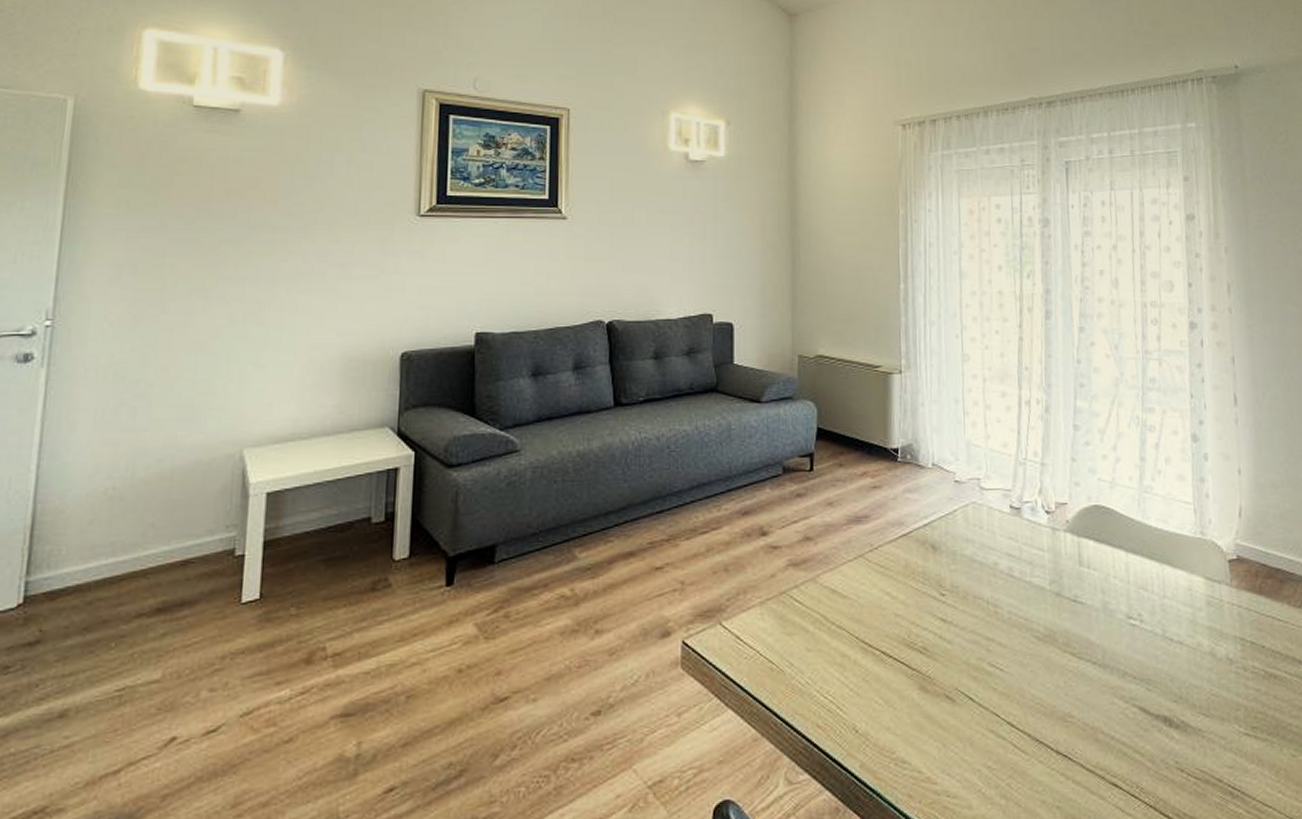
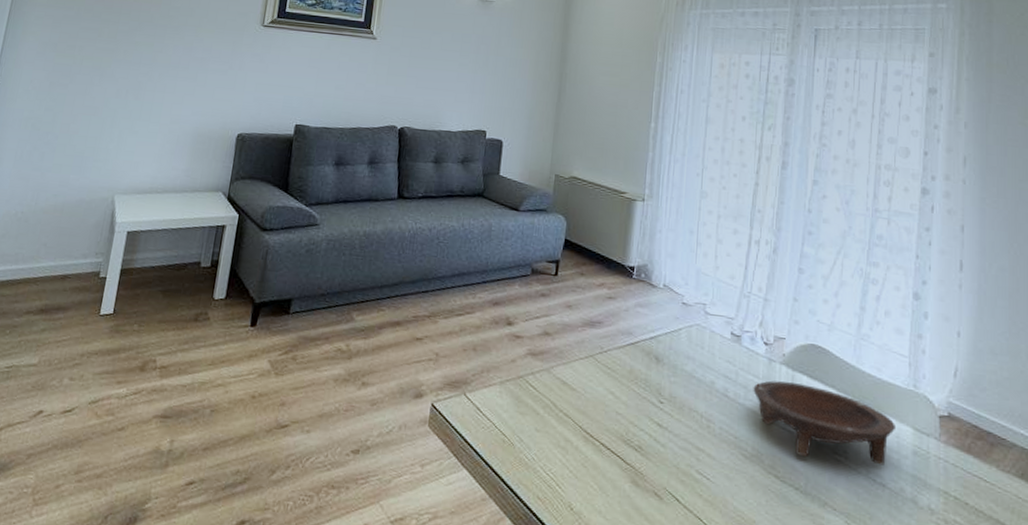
bowl: none [1039,549,1187,627] -> present [753,380,895,466]

